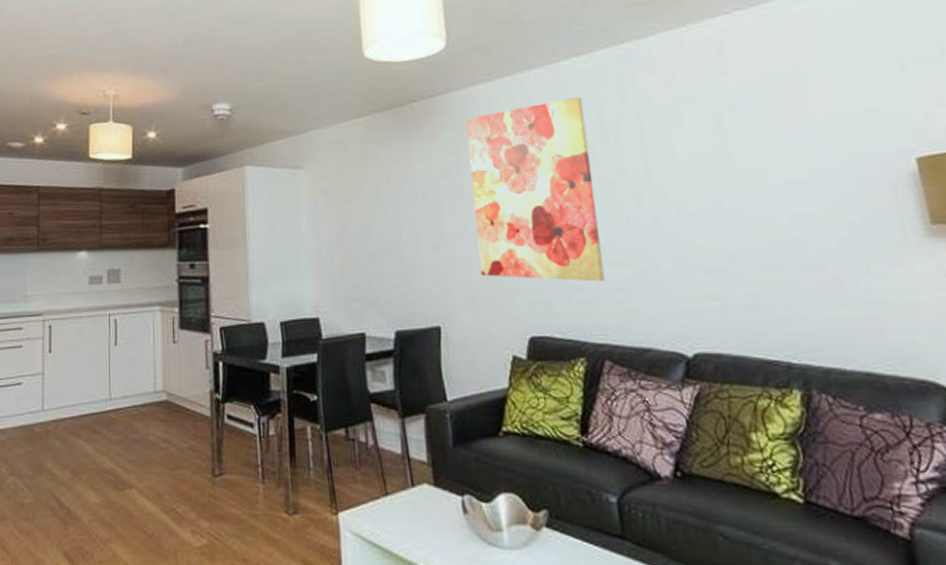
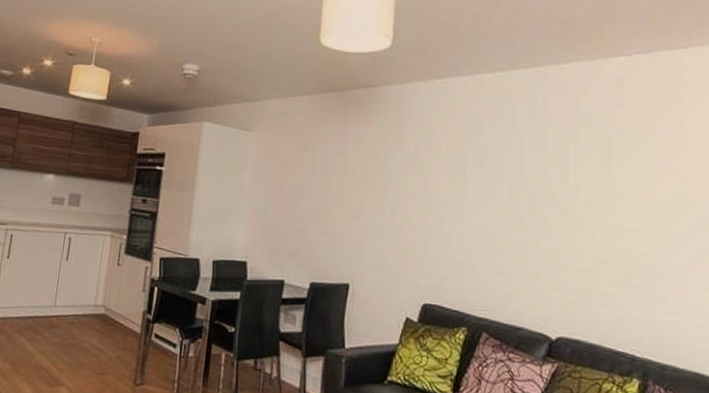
wall art: present [465,96,605,282] -> none [390,105,499,265]

